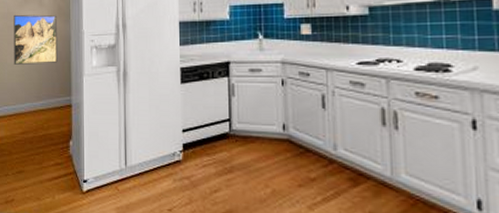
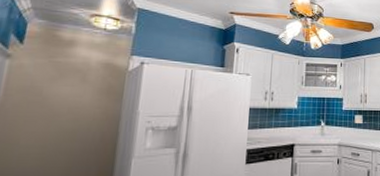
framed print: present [14,14,58,65] -> none [30,89,106,146]

